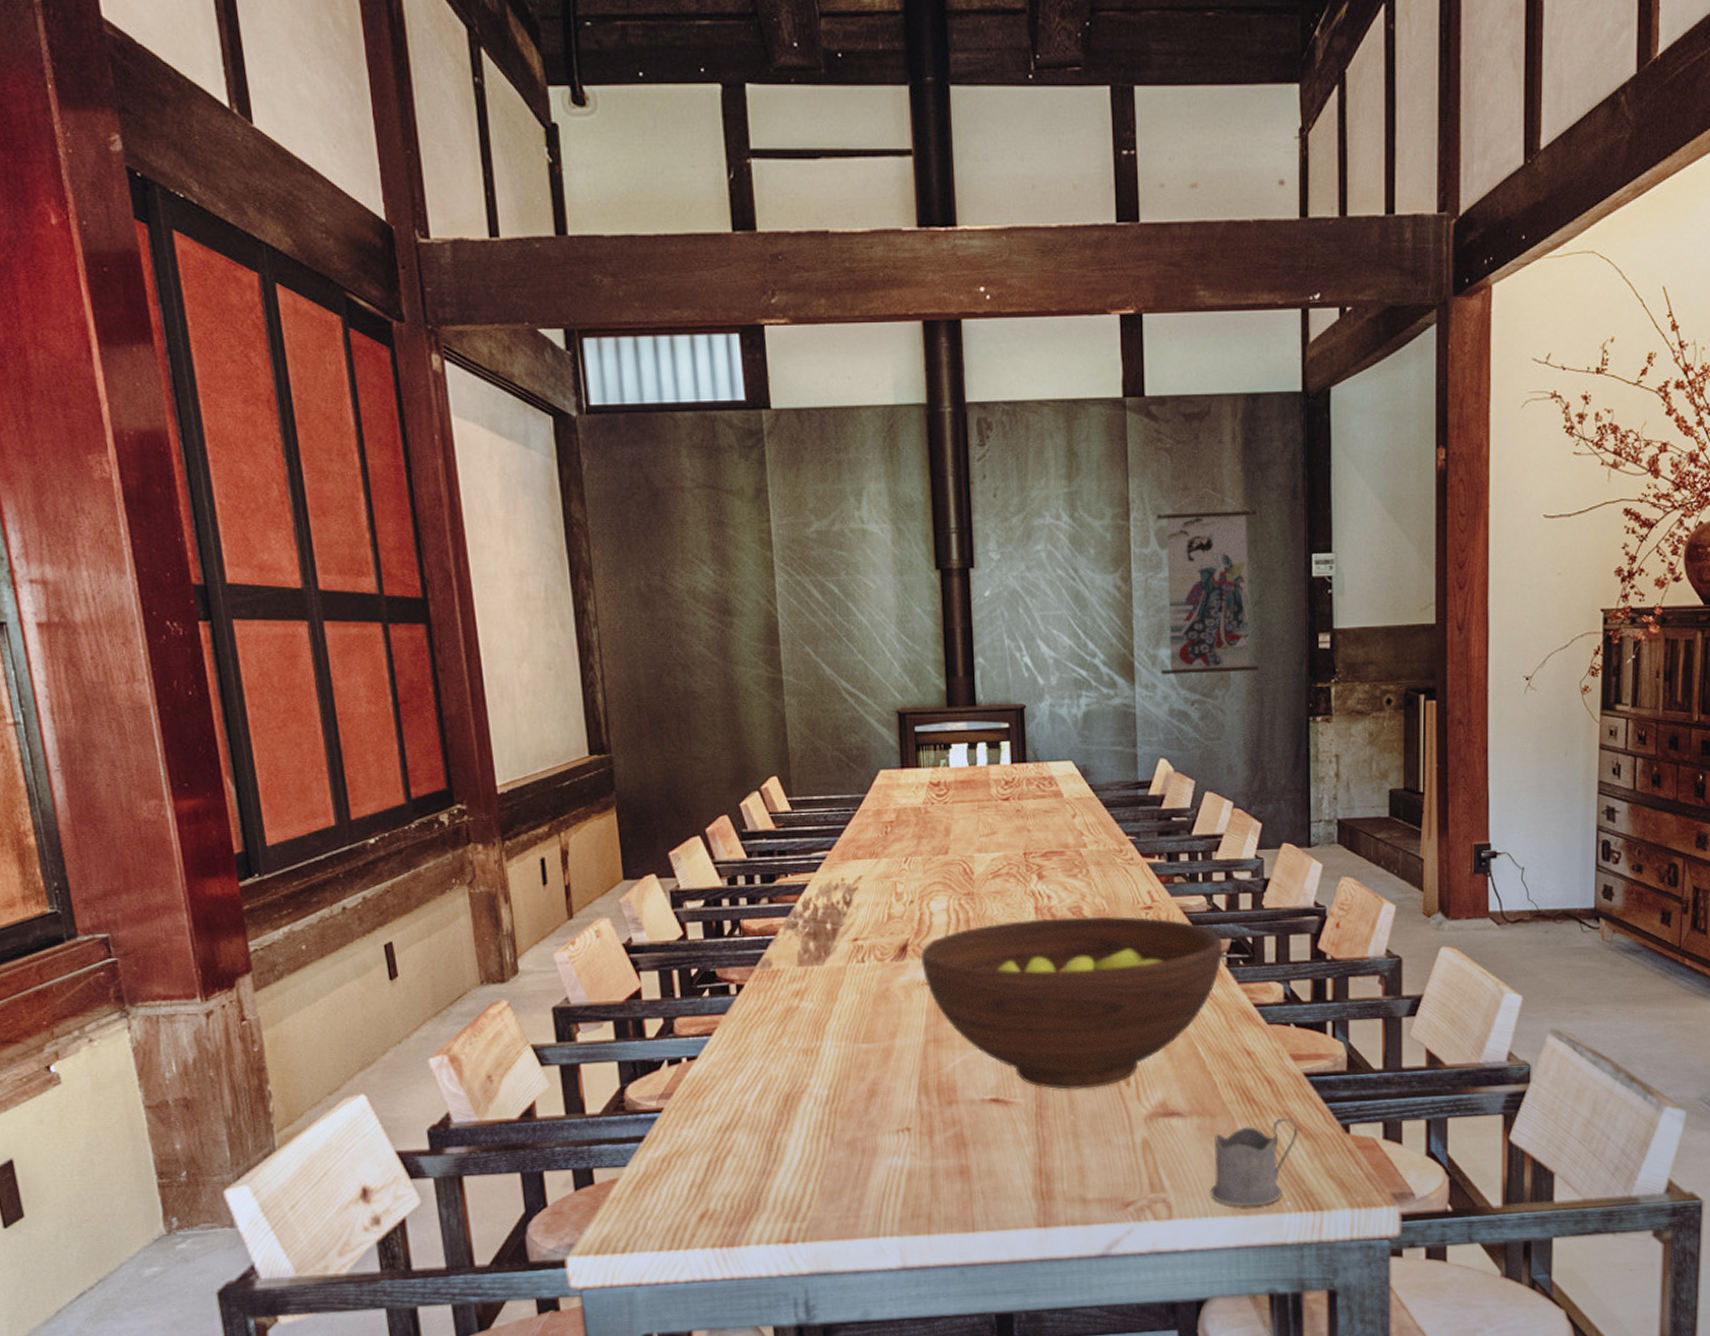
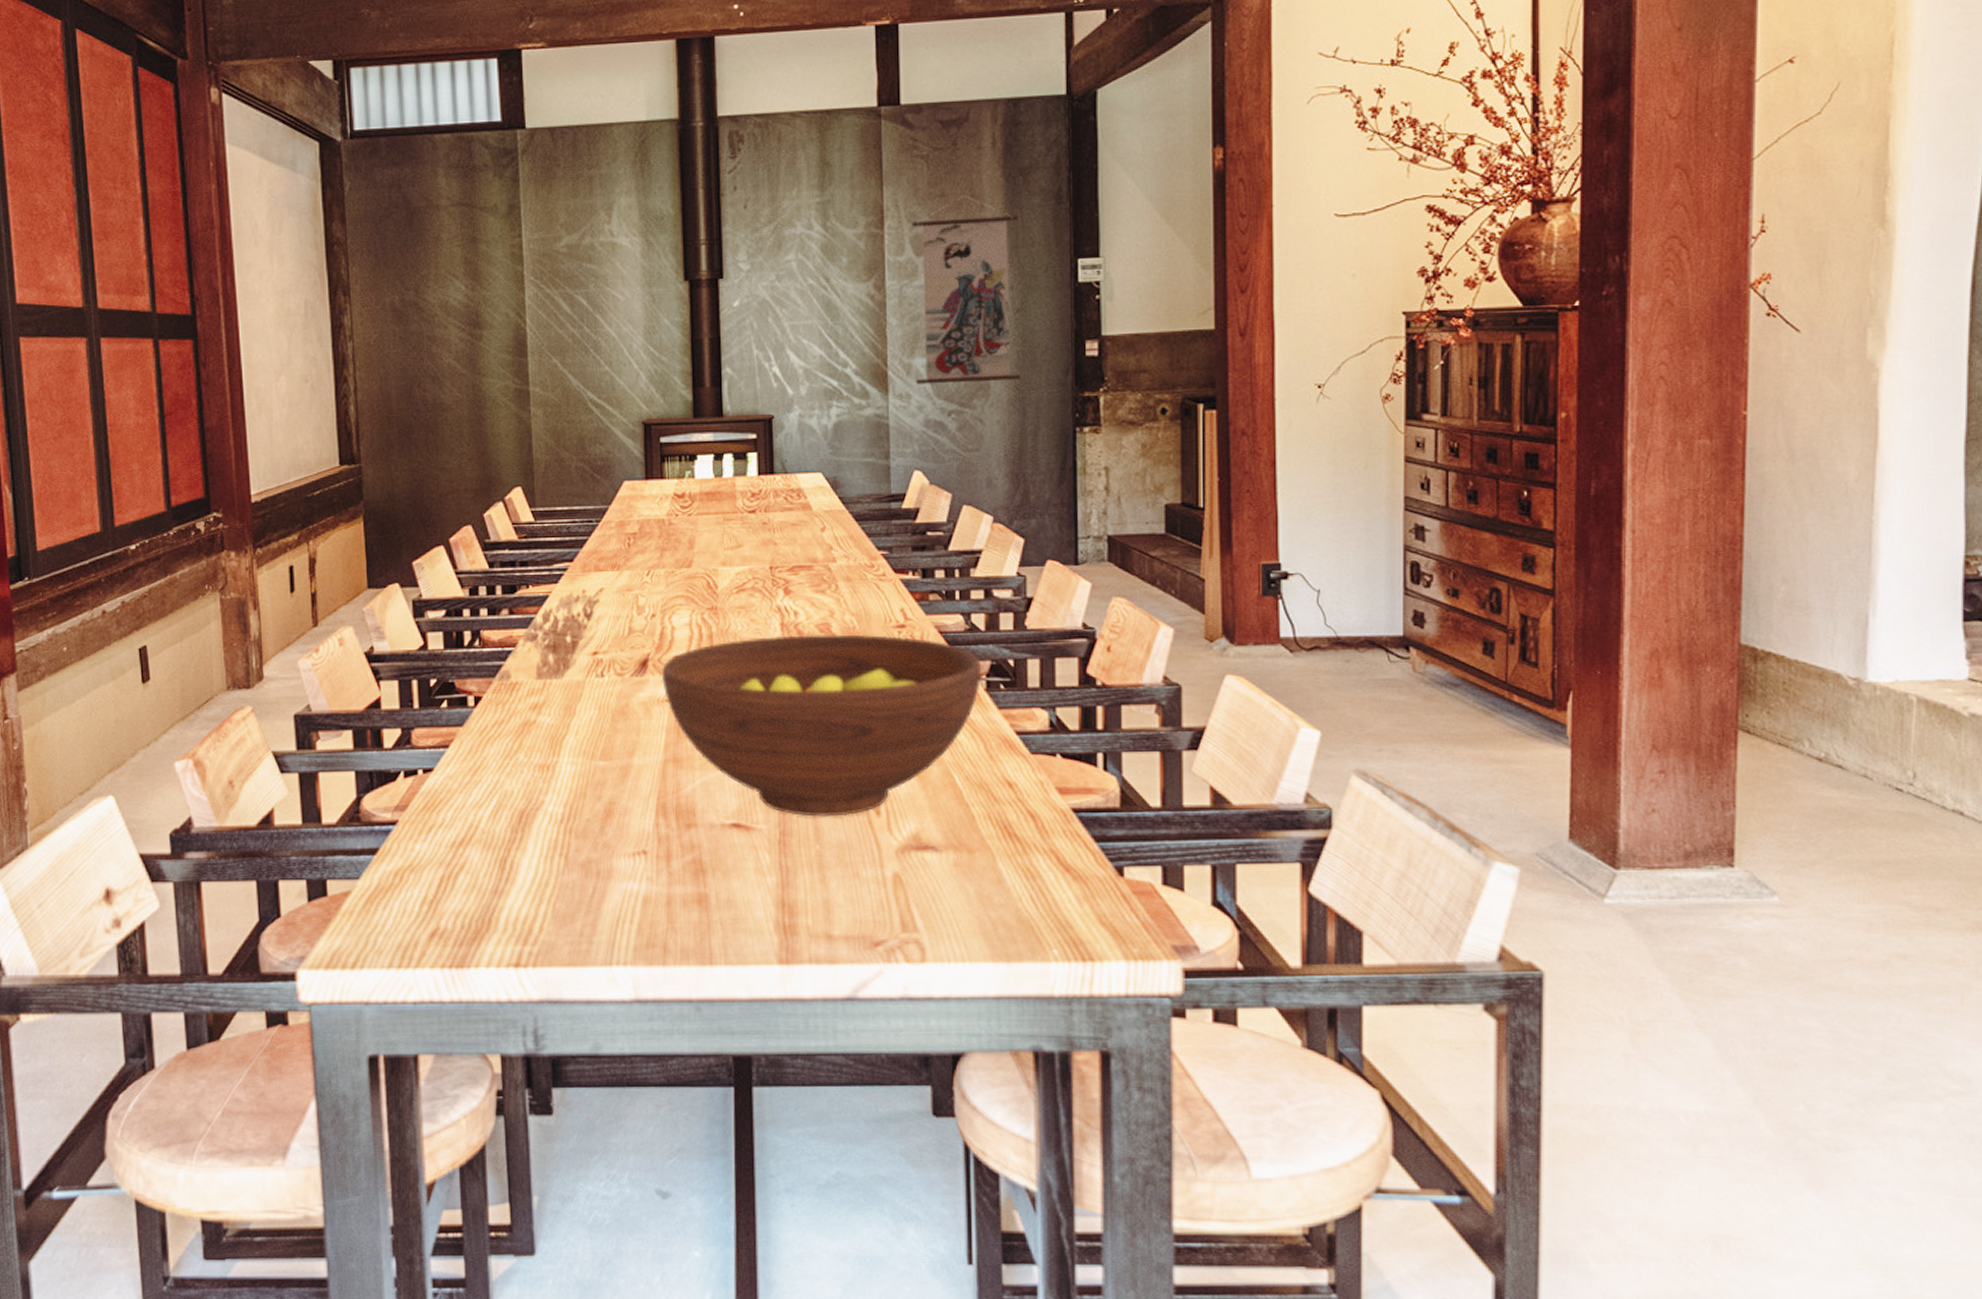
tea glass holder: present [1210,1118,1299,1207] -> none [968,857,1067,953]

